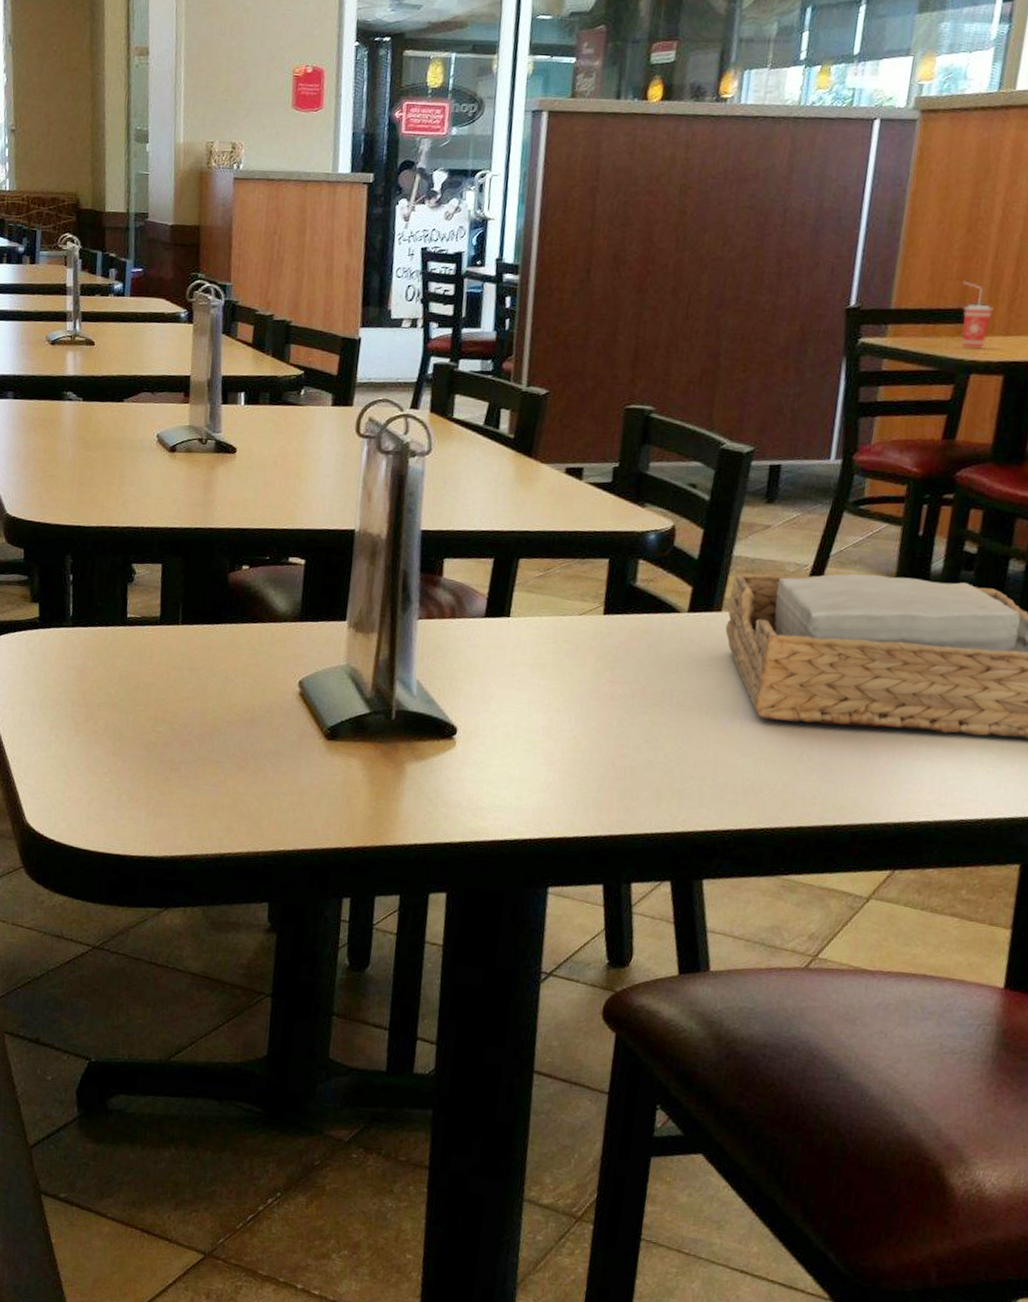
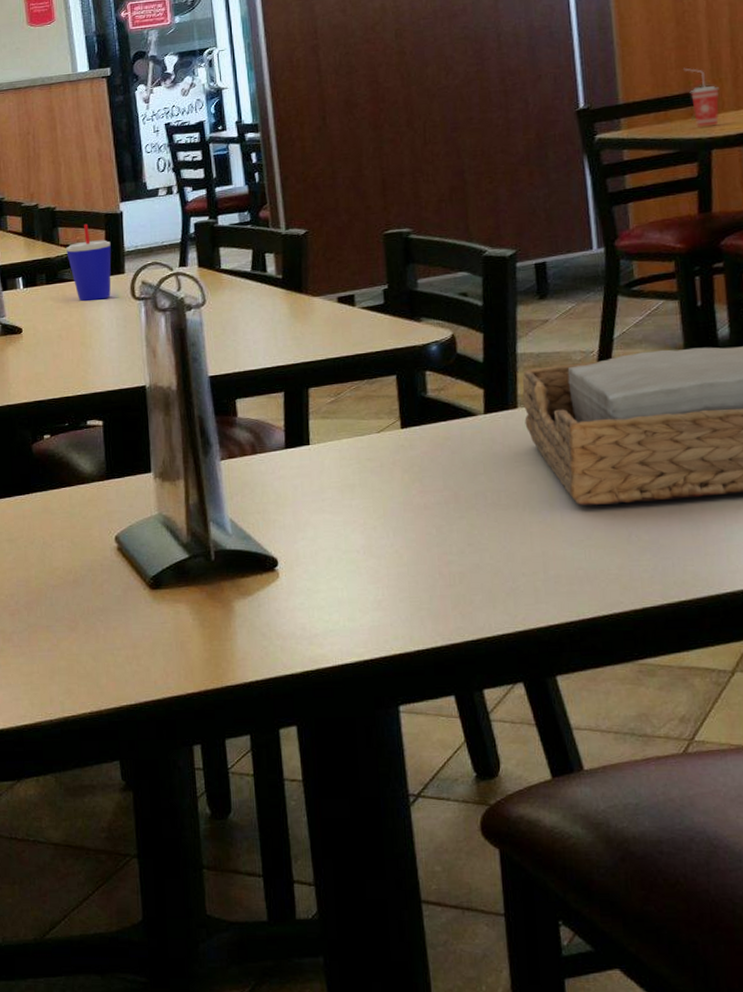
beverage cup: none [295,345,344,431] -> present [66,223,112,302]

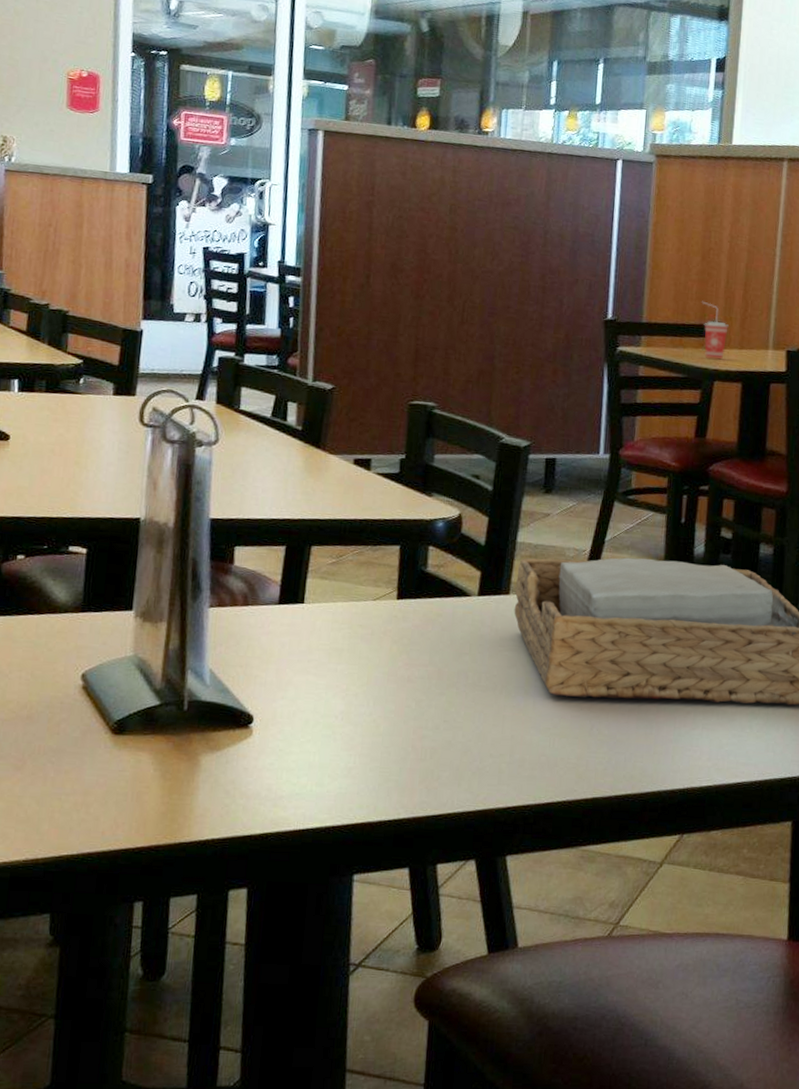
beverage cup: present [66,223,112,302] -> none [74,335,125,419]

